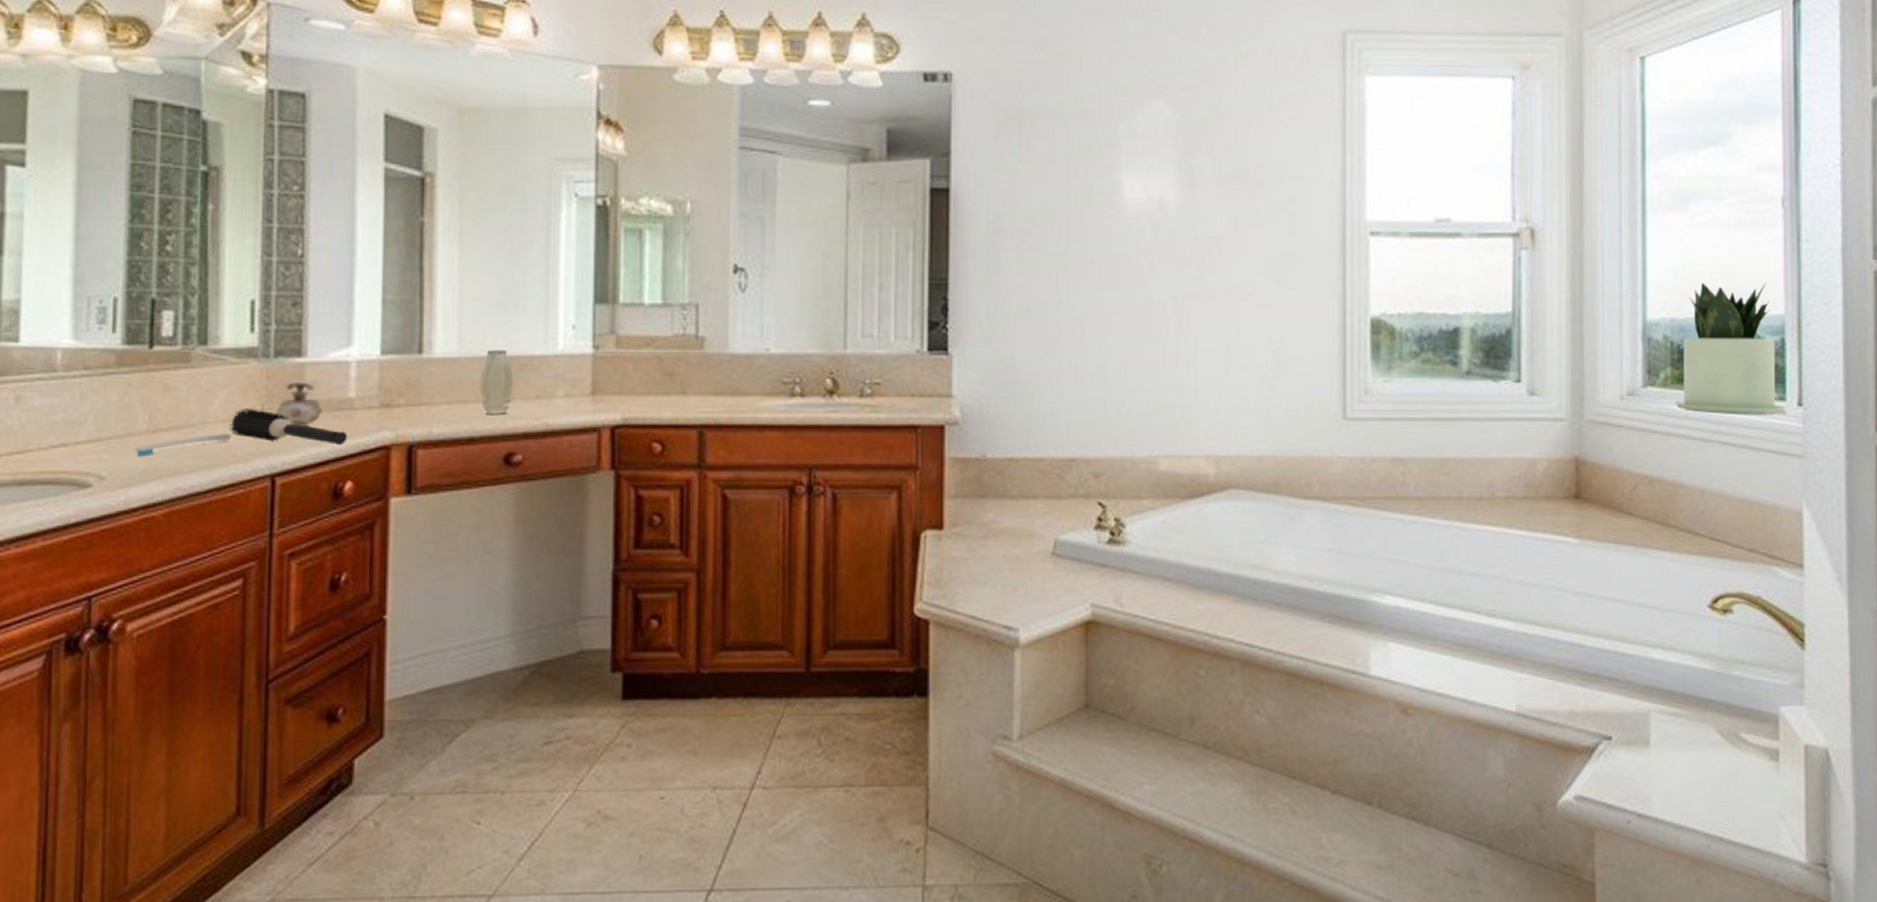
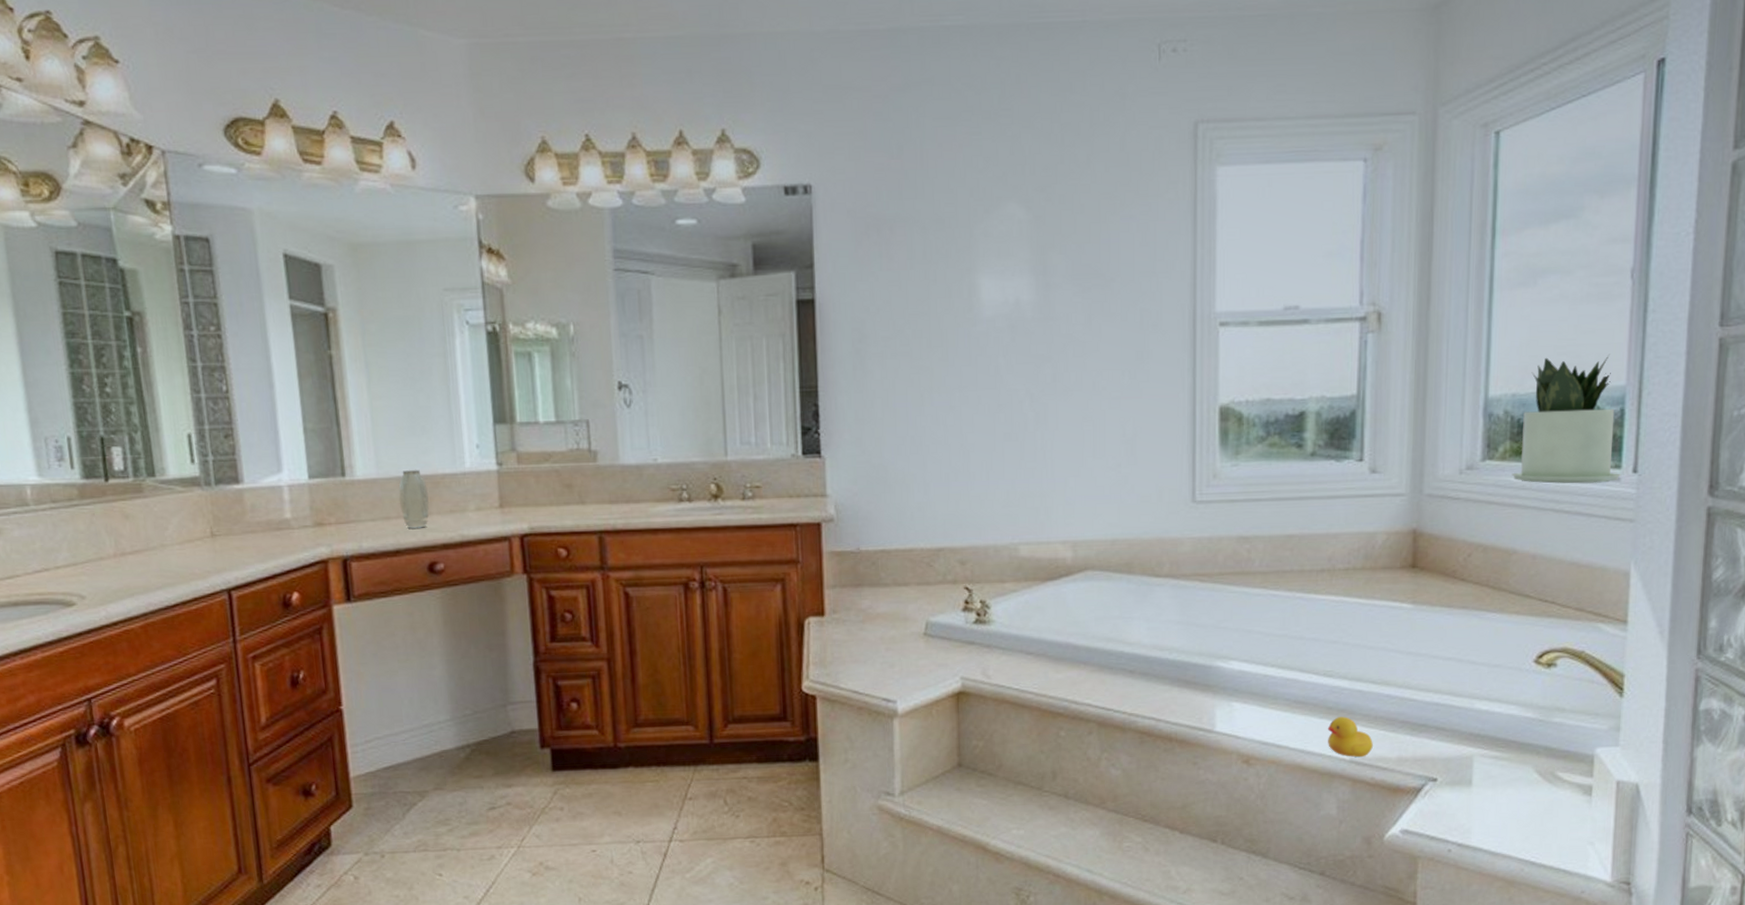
toothbrush: present [135,434,231,457] -> none [107,555,188,578]
hairbrush: present [228,407,348,446] -> none [184,531,289,562]
perfume bottle: present [276,382,323,427] -> none [223,506,264,546]
rubber duck: none [1491,662,1541,709] -> present [1327,716,1373,757]

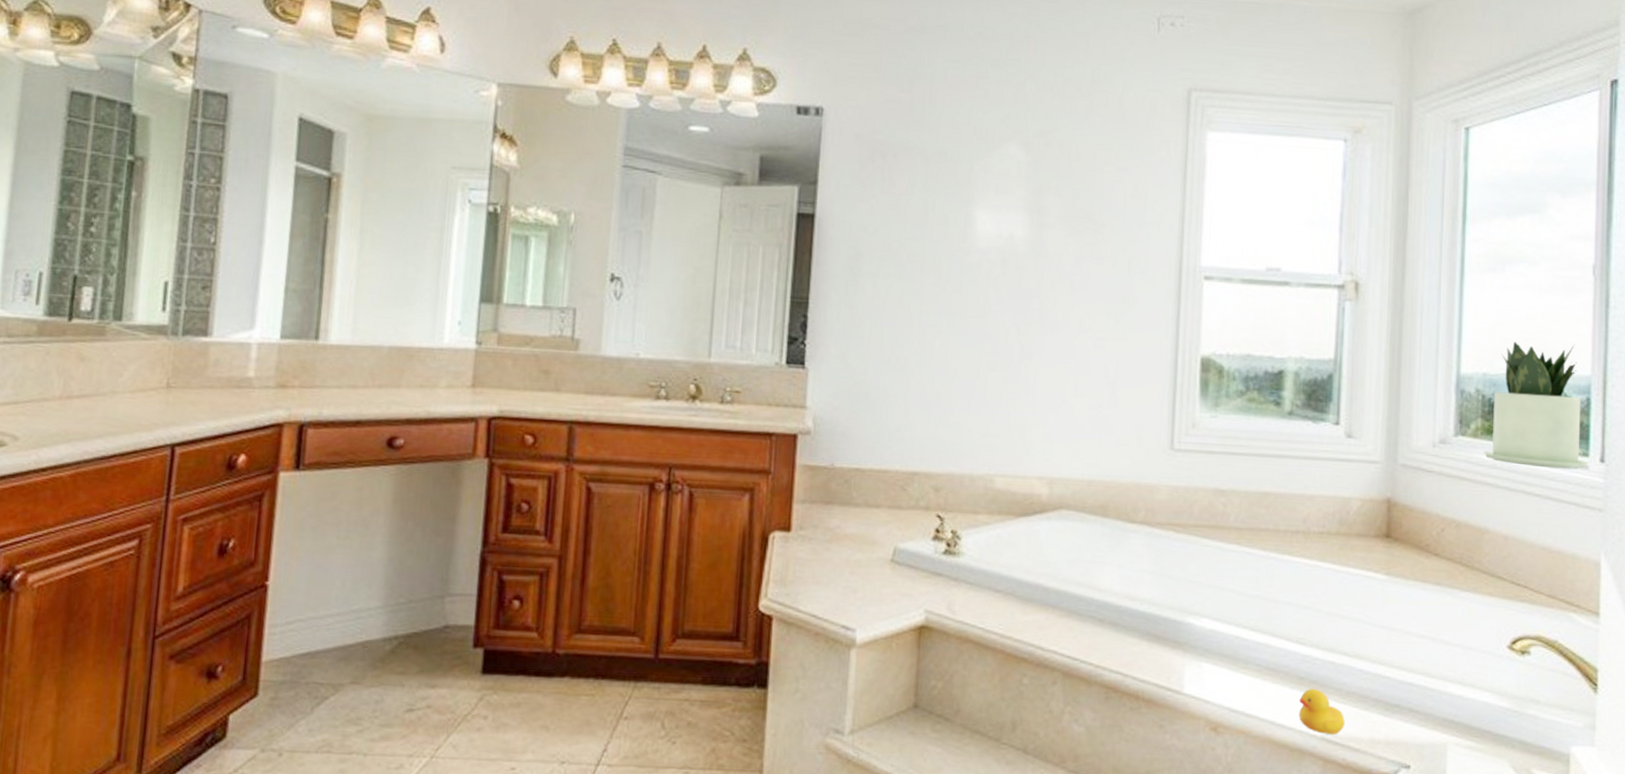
vase: present [398,470,430,529] -> none [369,340,401,400]

